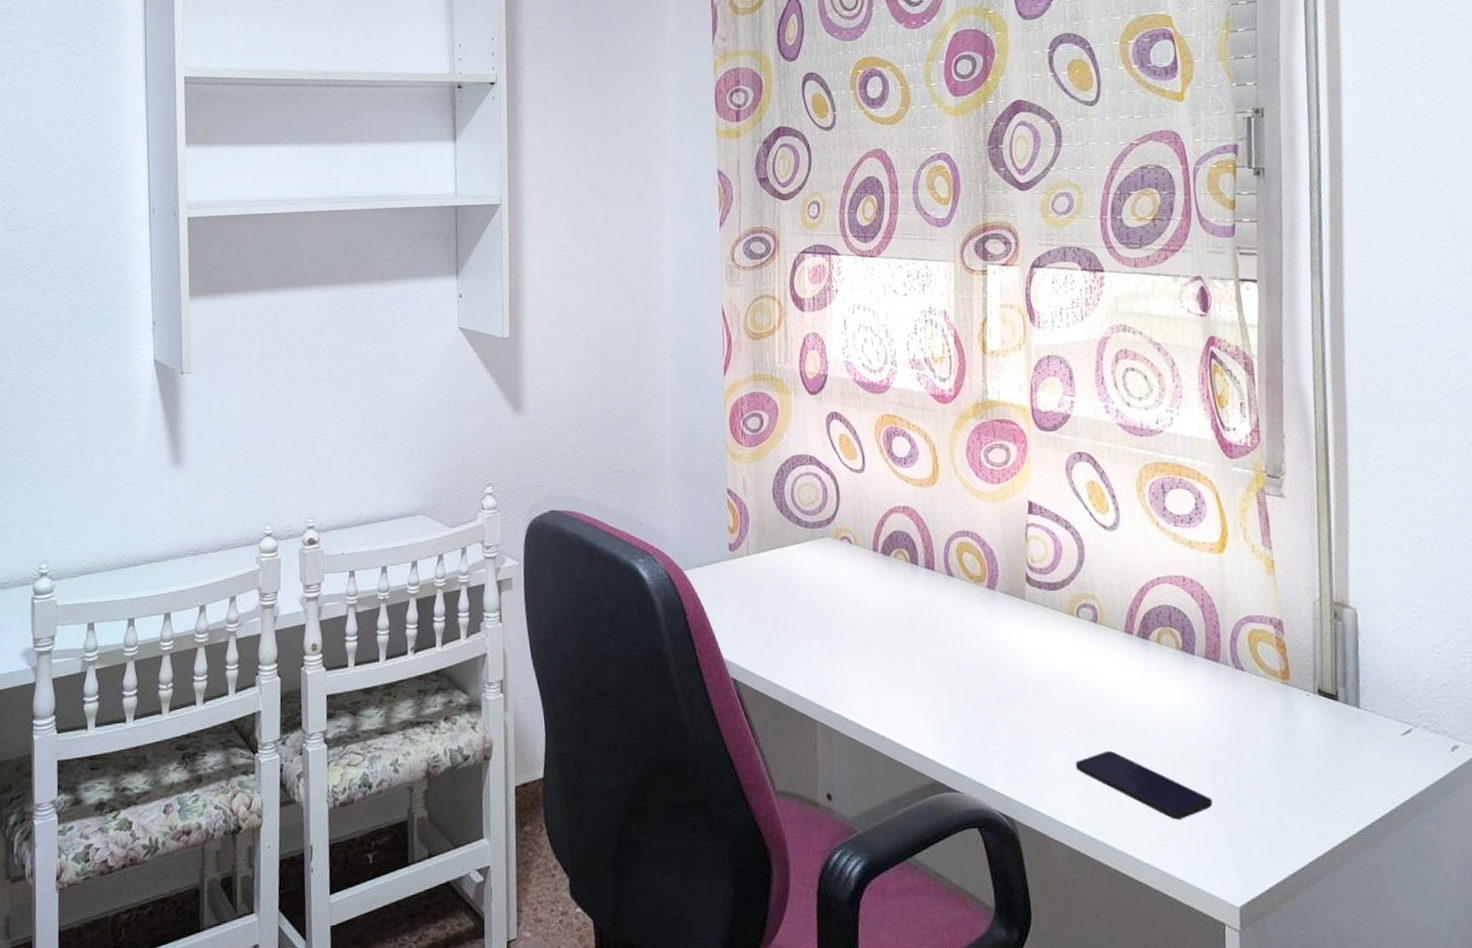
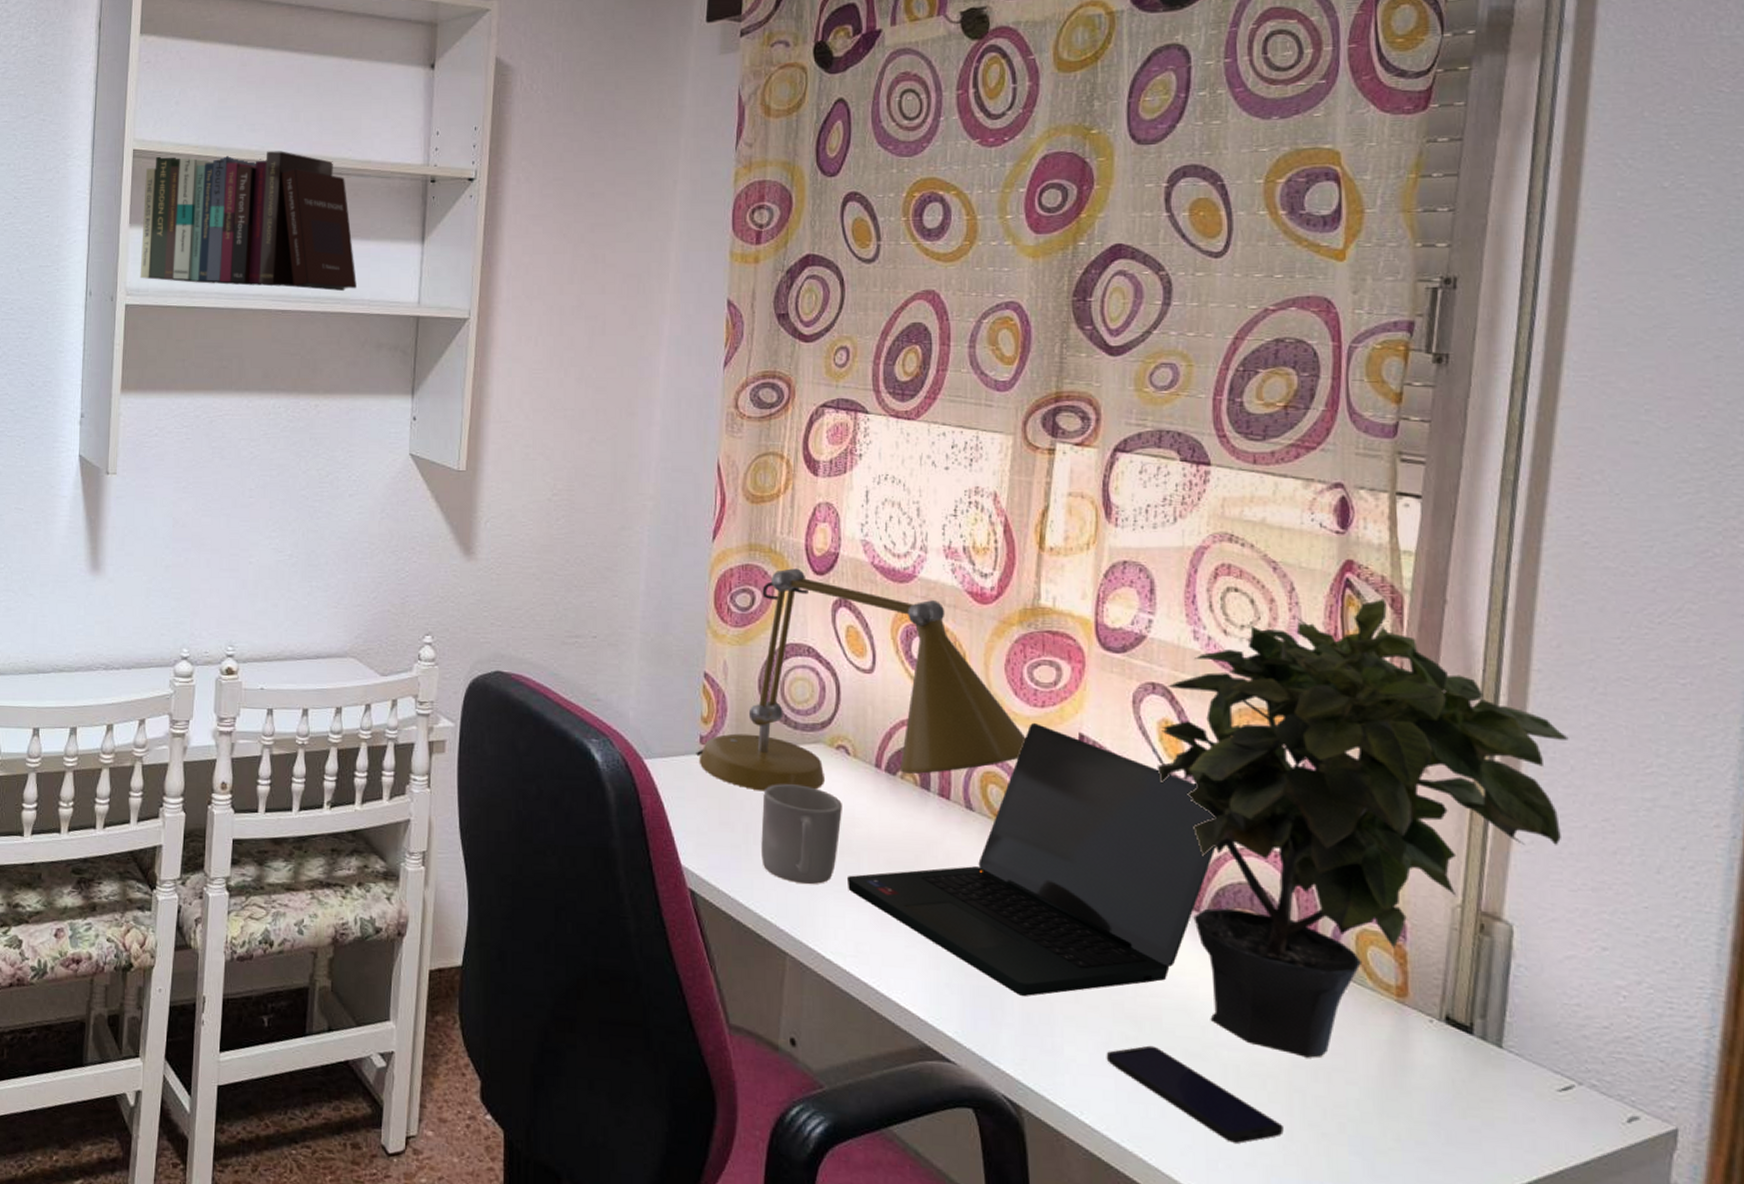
books: none [197,69,399,193] -> present [140,151,357,292]
table lamp: none [727,391,988,585] -> present [696,568,1026,791]
mug: none [785,574,851,659] -> present [761,784,842,884]
laptop: none [859,496,1140,726] -> present [846,722,1216,996]
potted plant: none [1089,364,1382,741] -> present [1157,599,1569,1058]

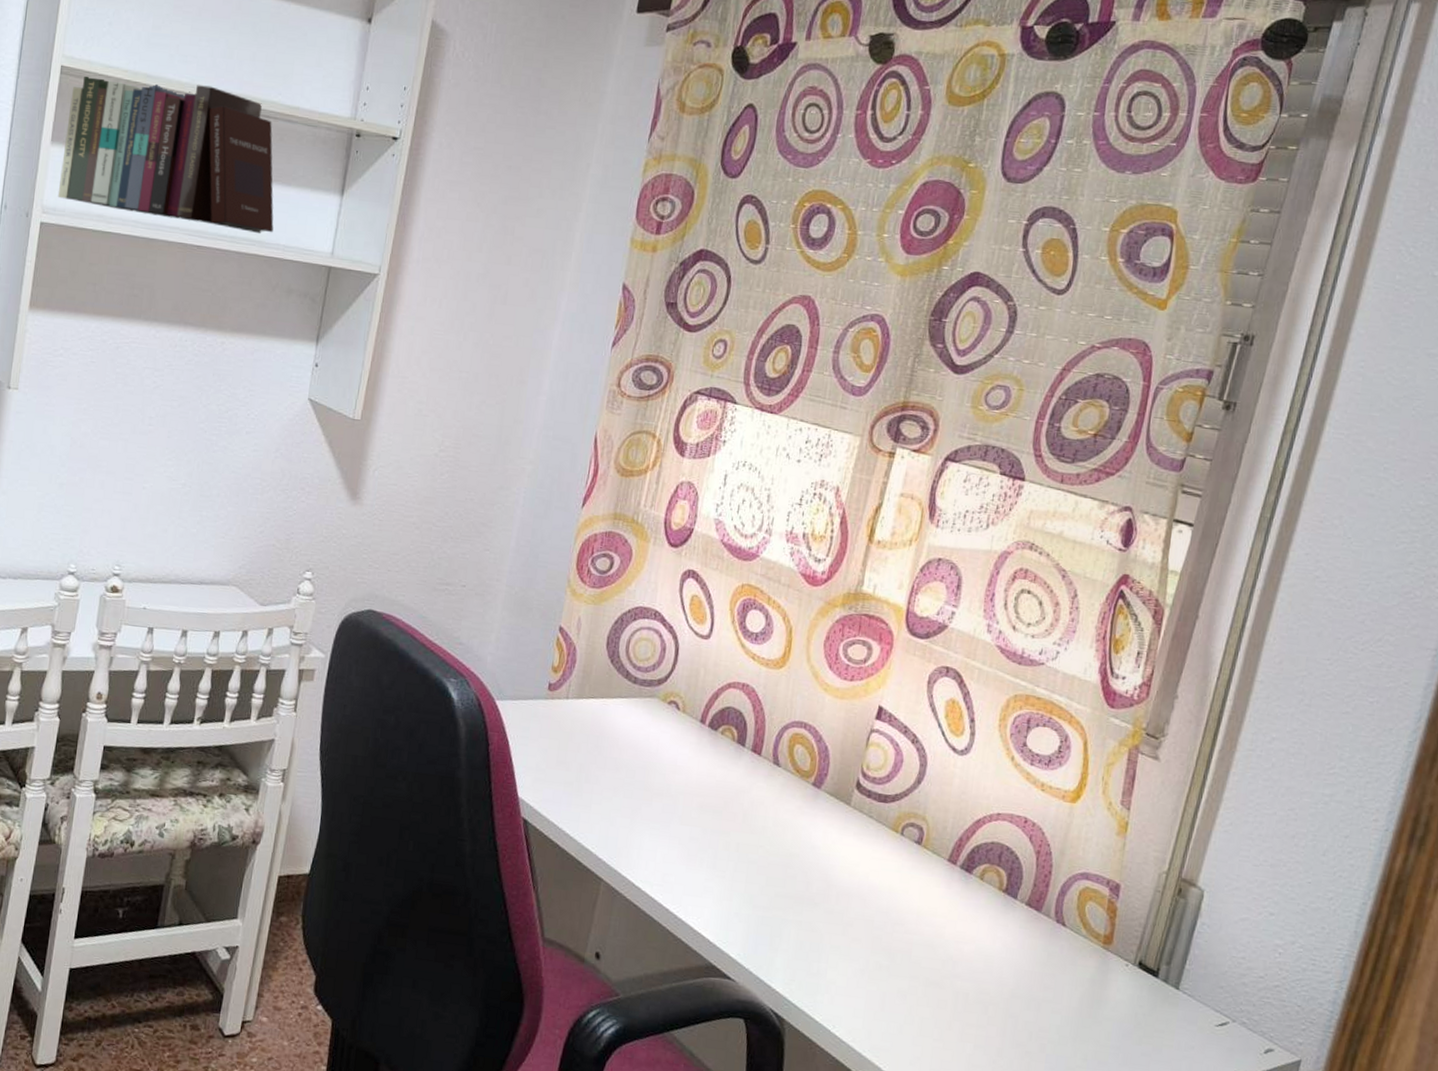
table lamp: present [696,568,1026,791] -> none [543,539,833,739]
mug: present [761,784,842,884] -> none [590,731,667,821]
laptop: present [846,722,1216,996] -> none [662,693,981,928]
smartphone: present [1106,1045,1284,1144] -> none [860,973,996,1057]
potted plant: present [1157,599,1569,1058] -> none [939,610,1275,991]

